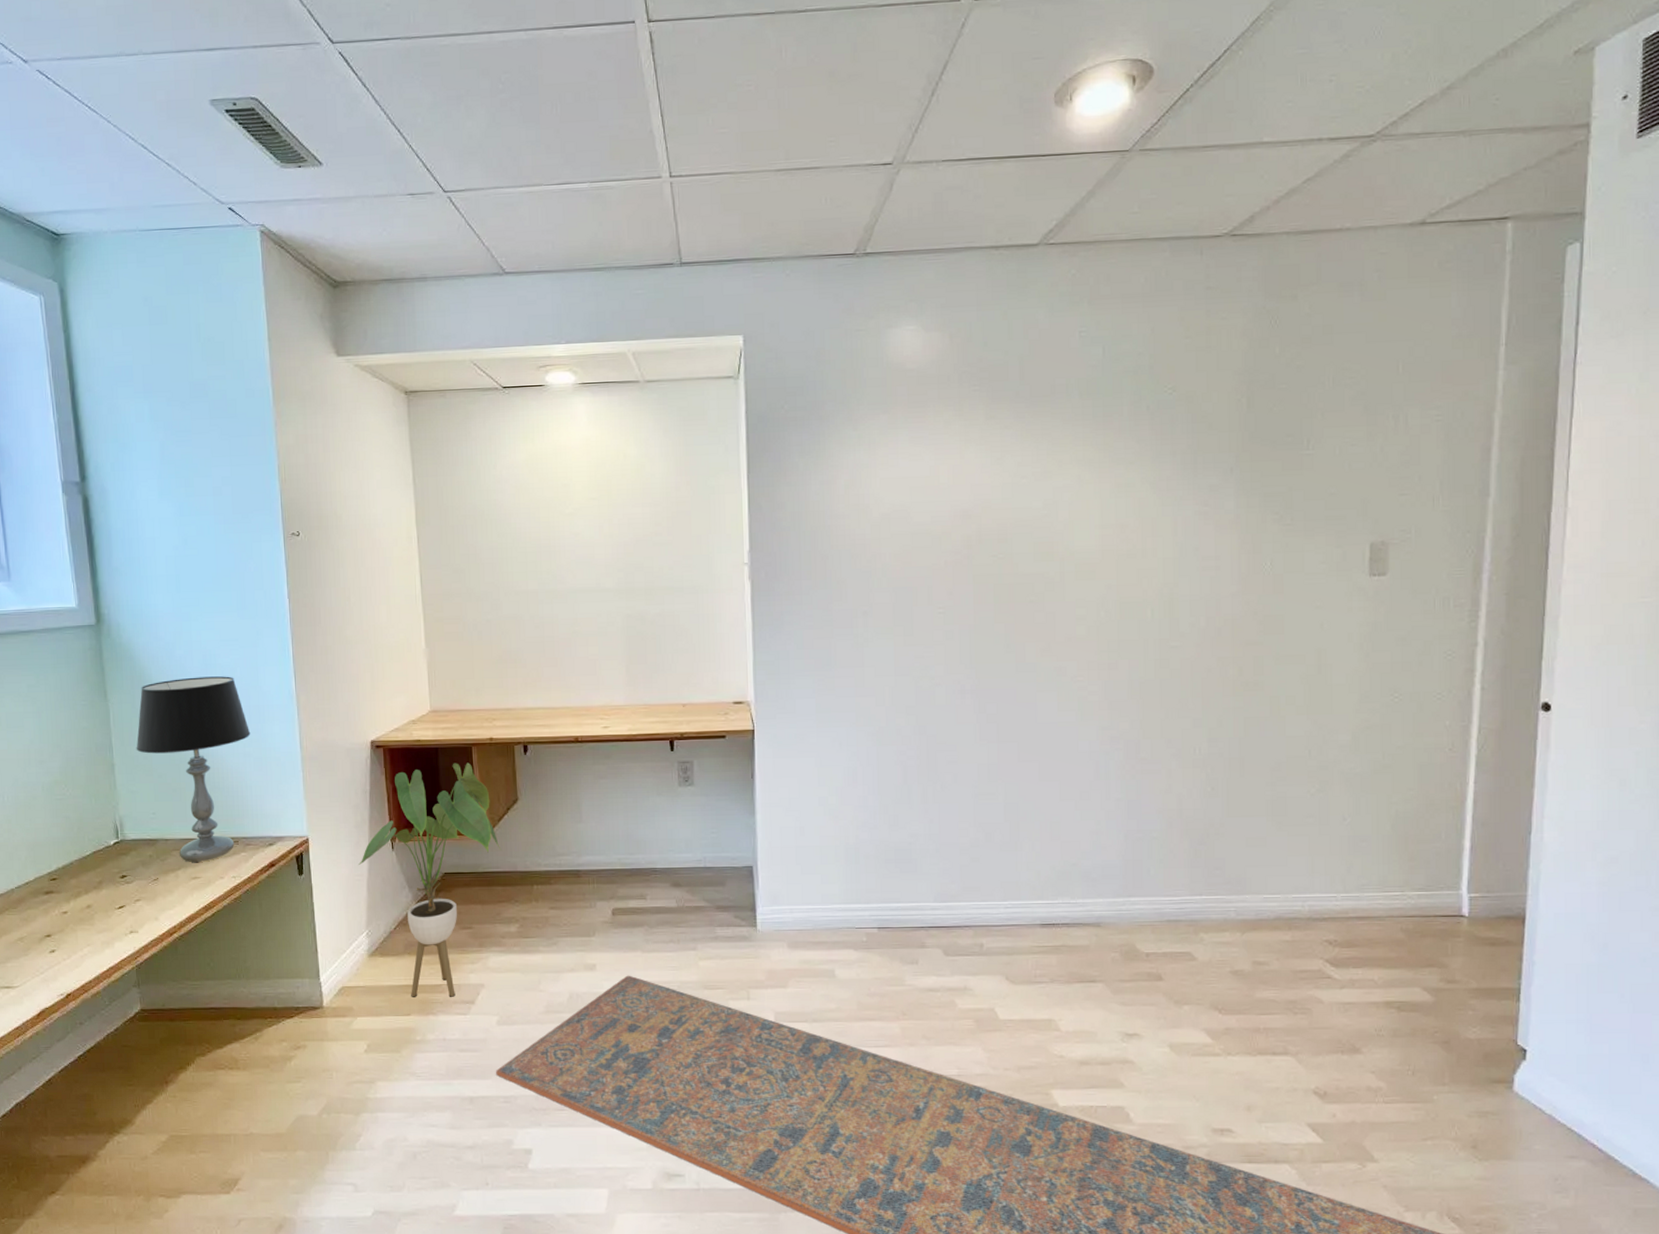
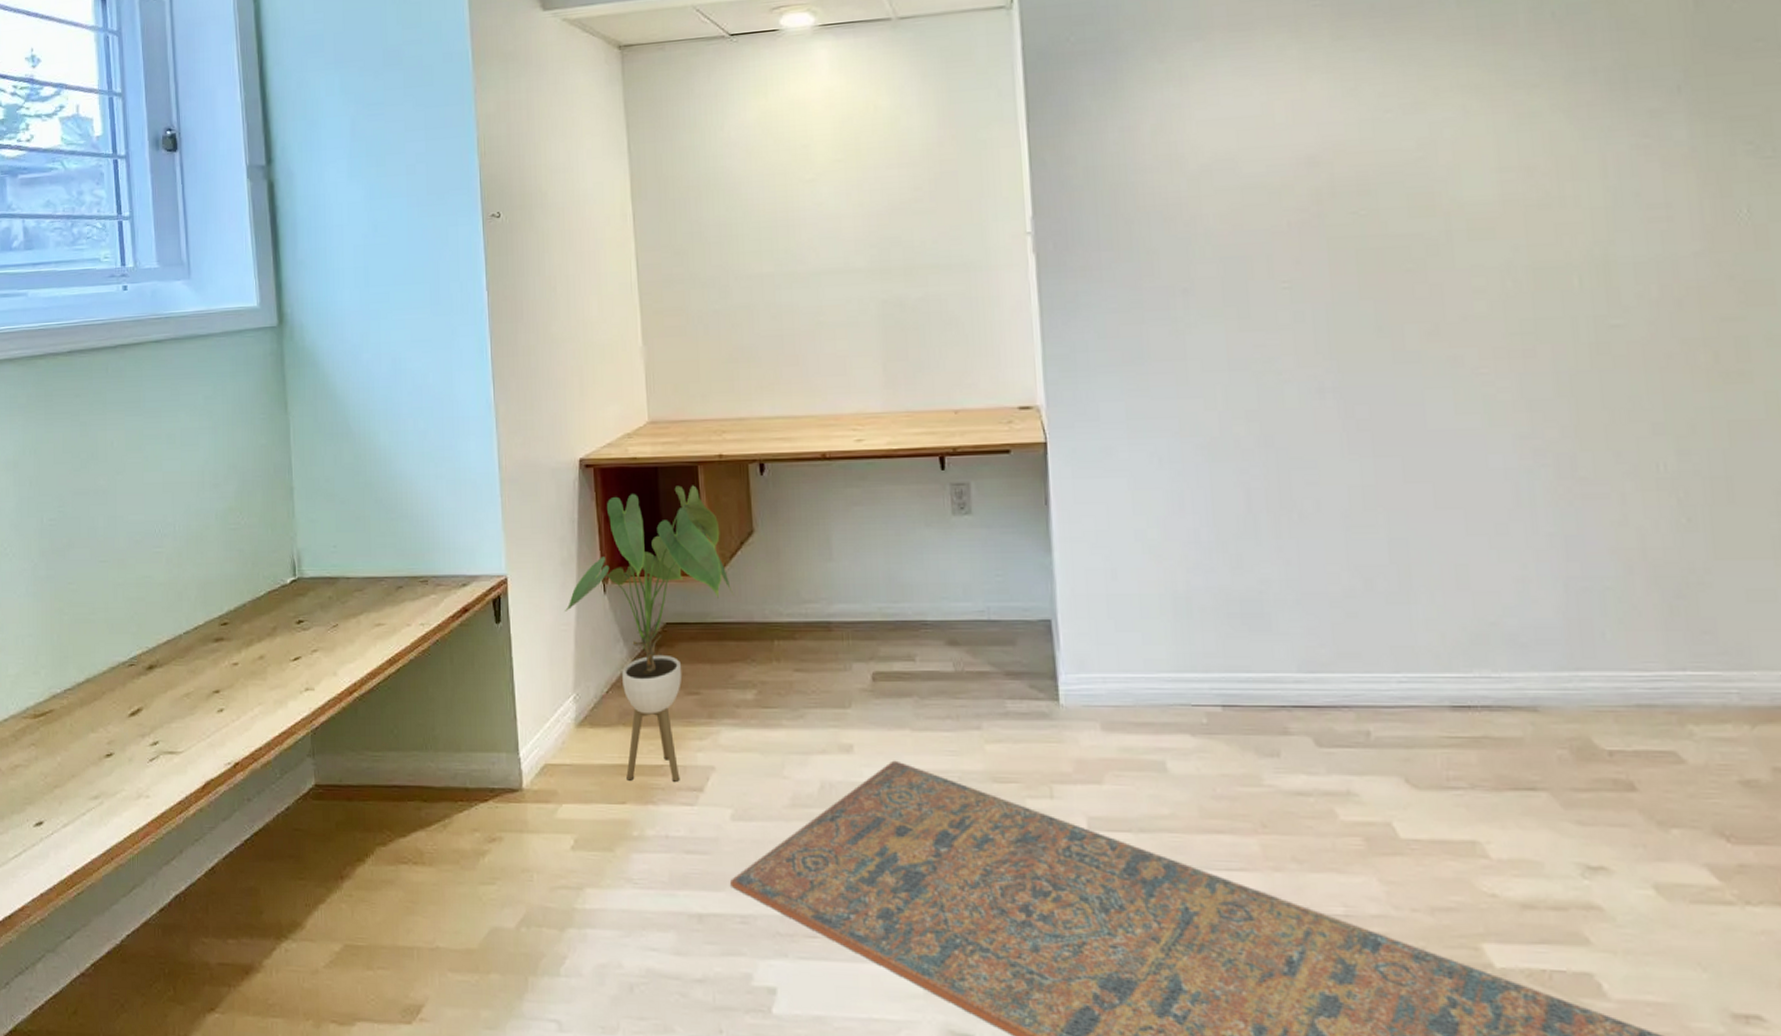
table lamp: present [136,676,251,862] -> none [317,383,443,605]

